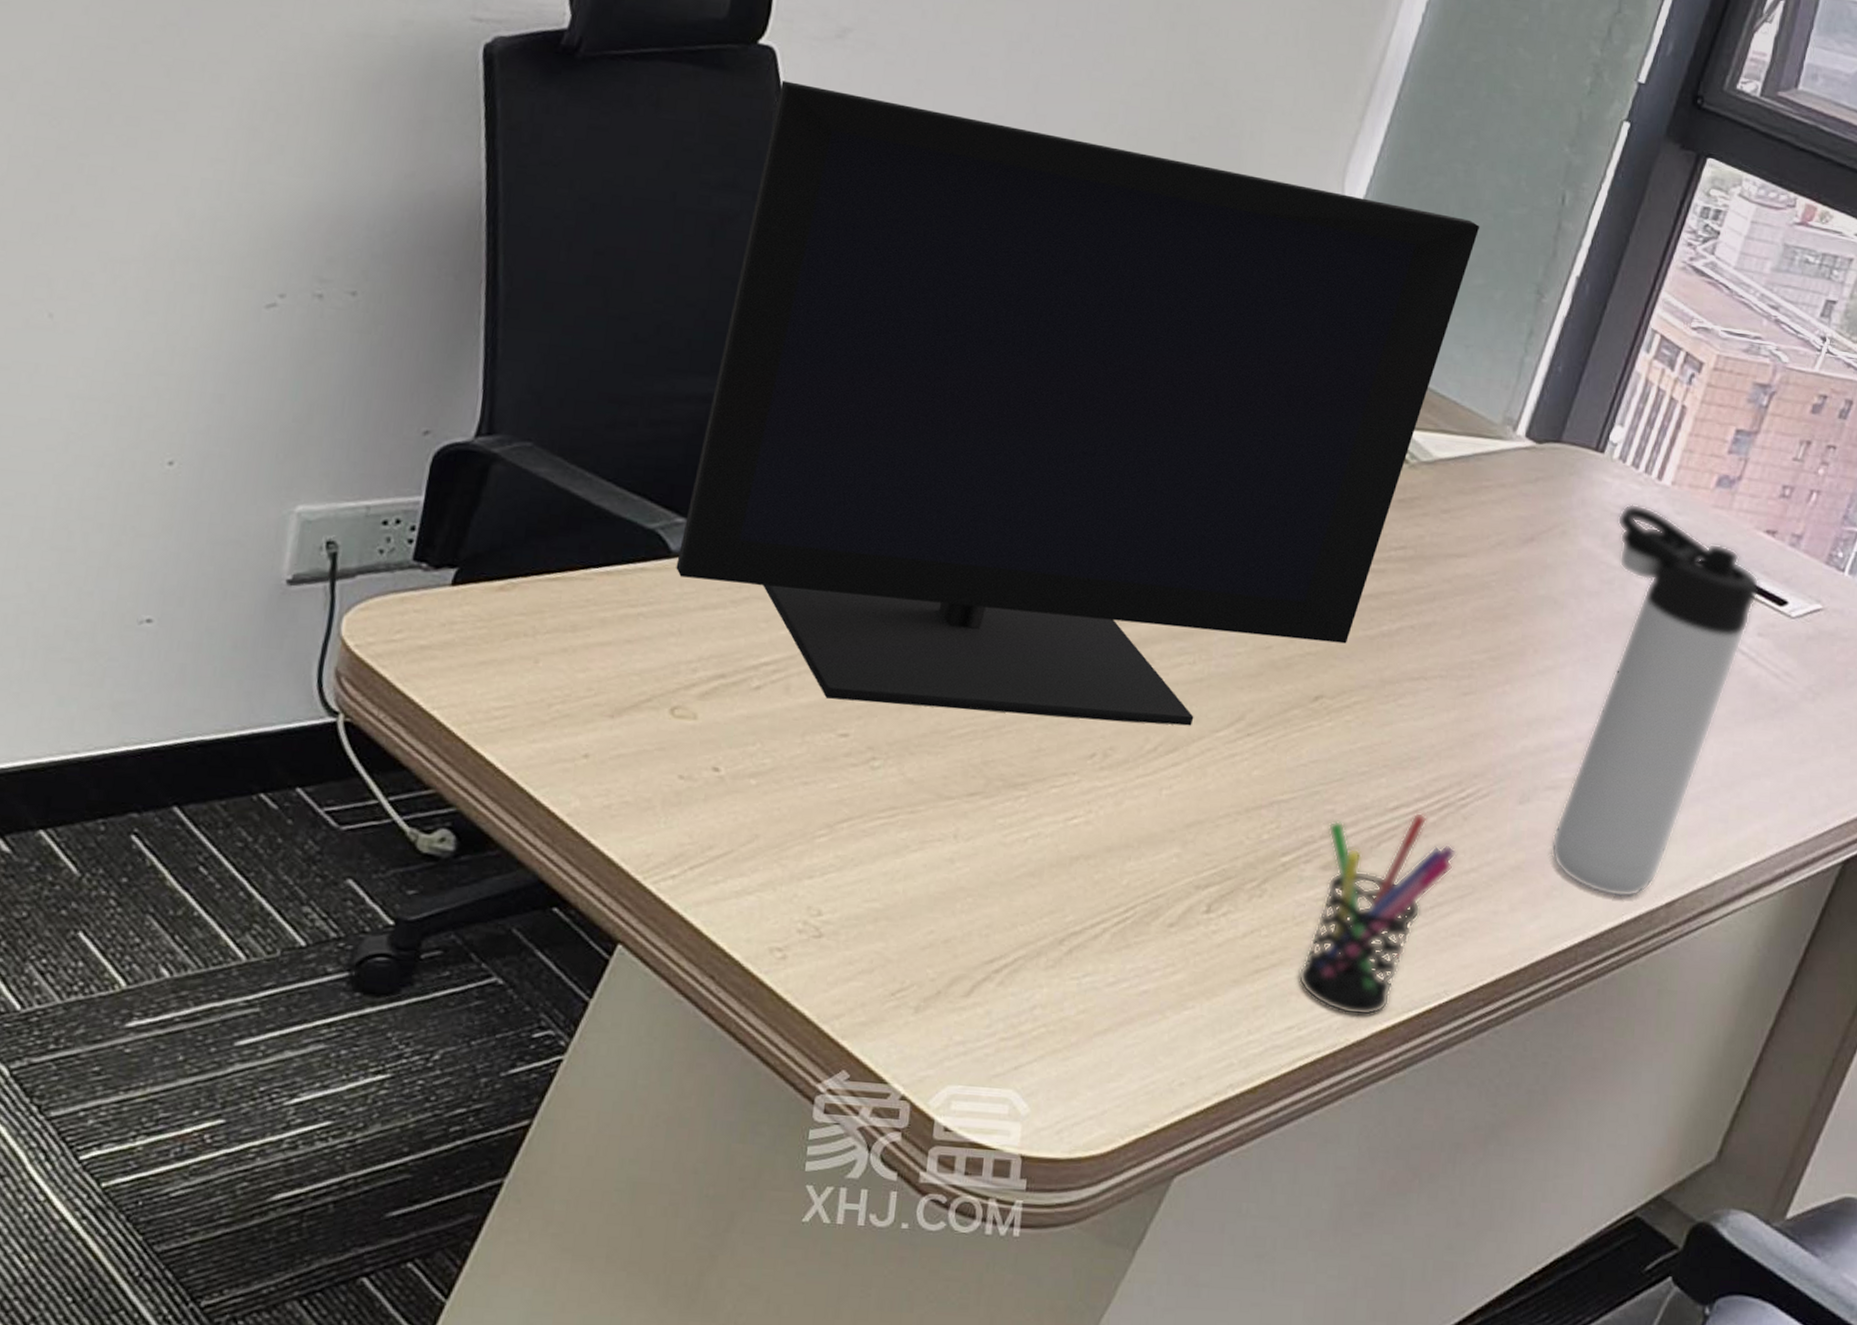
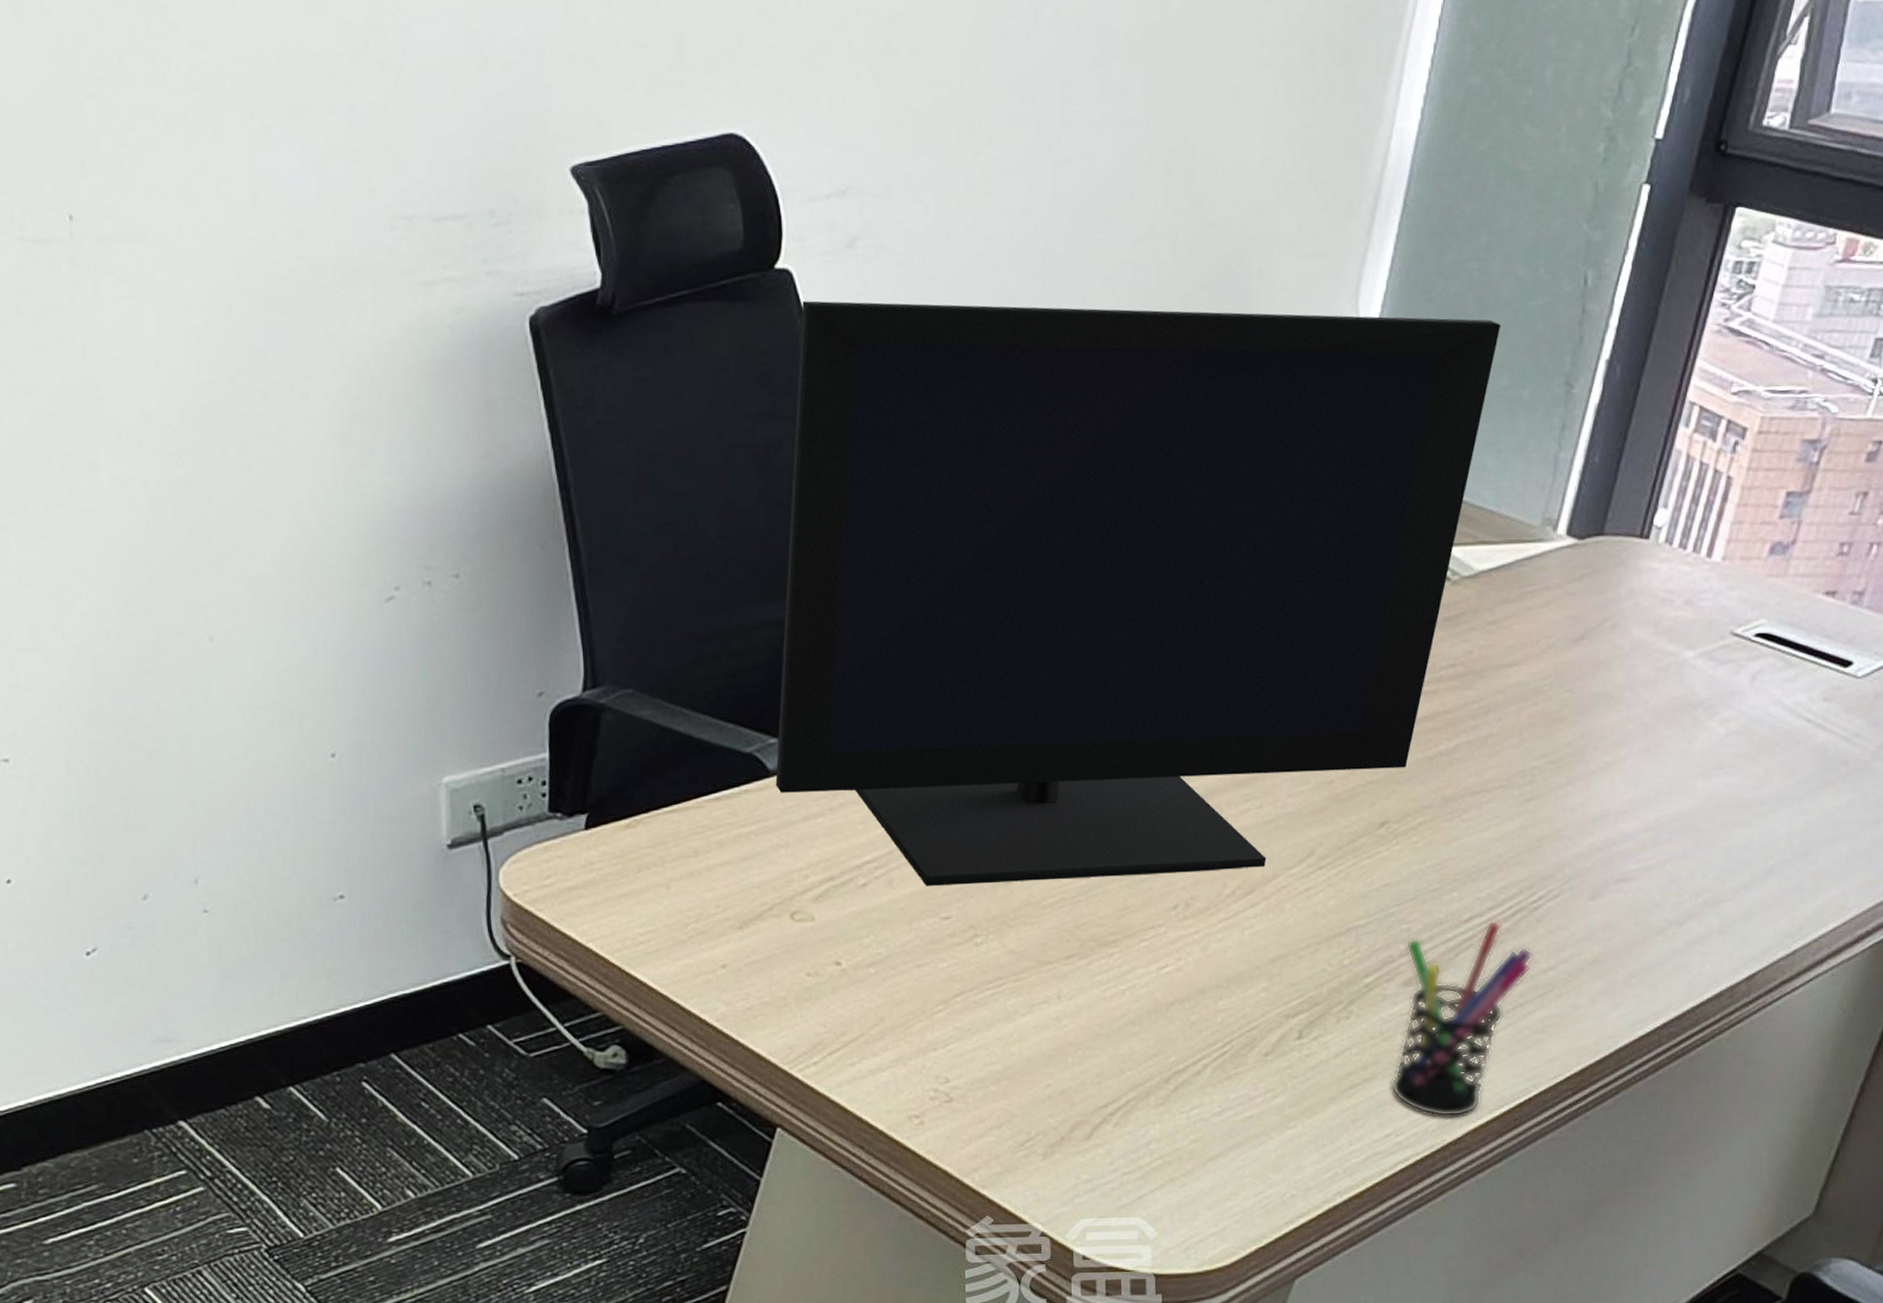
thermos bottle: present [1551,503,1759,898] -> none [1626,585,1822,977]

